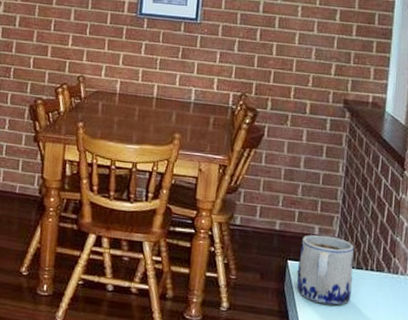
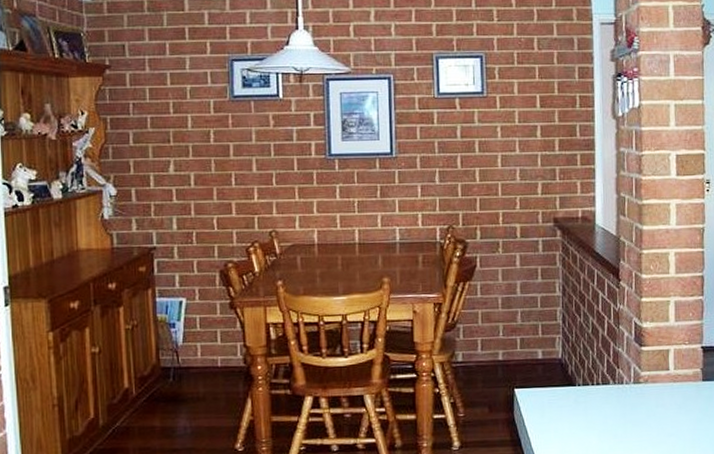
mug: present [297,234,354,305] -> none [525,357,581,426]

